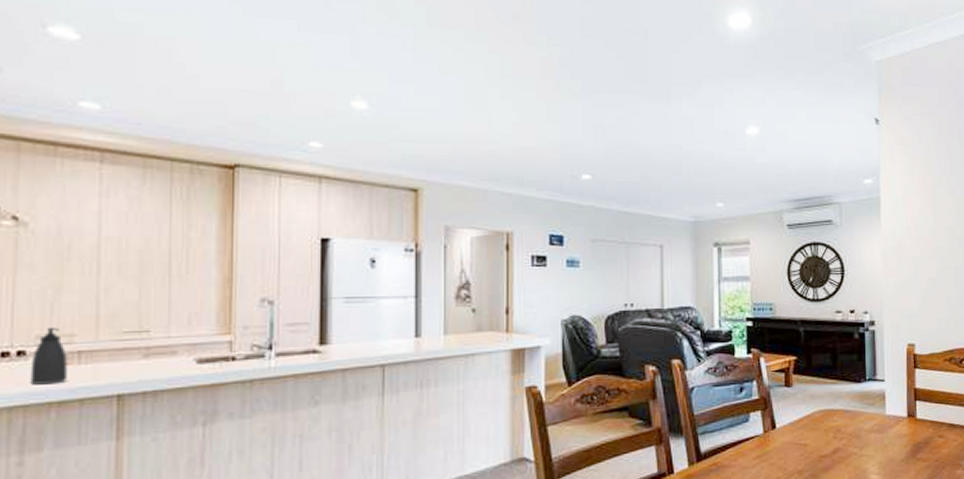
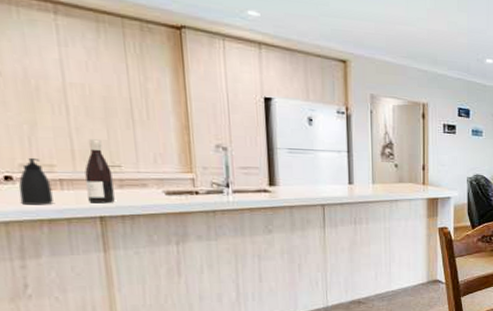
bottle: none [107,301,138,379] -> present [84,139,115,204]

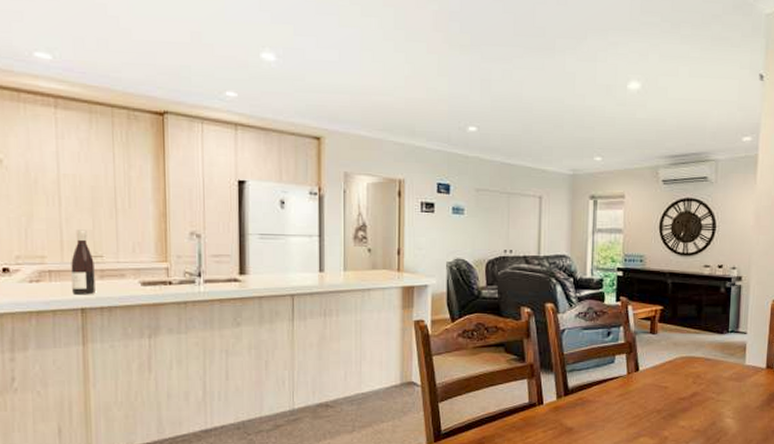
soap dispenser: present [18,157,53,205] -> none [13,249,42,297]

